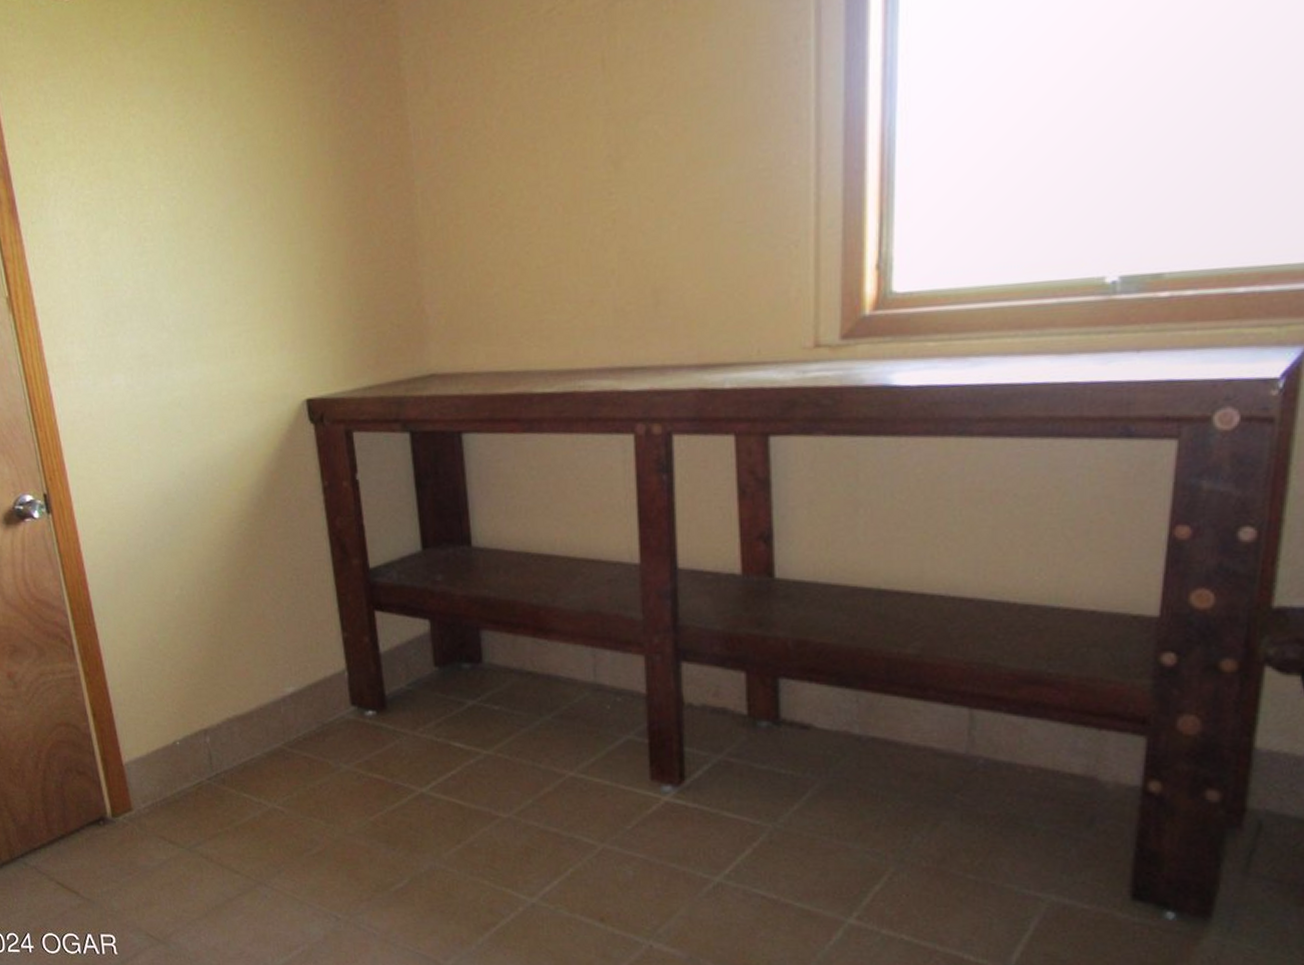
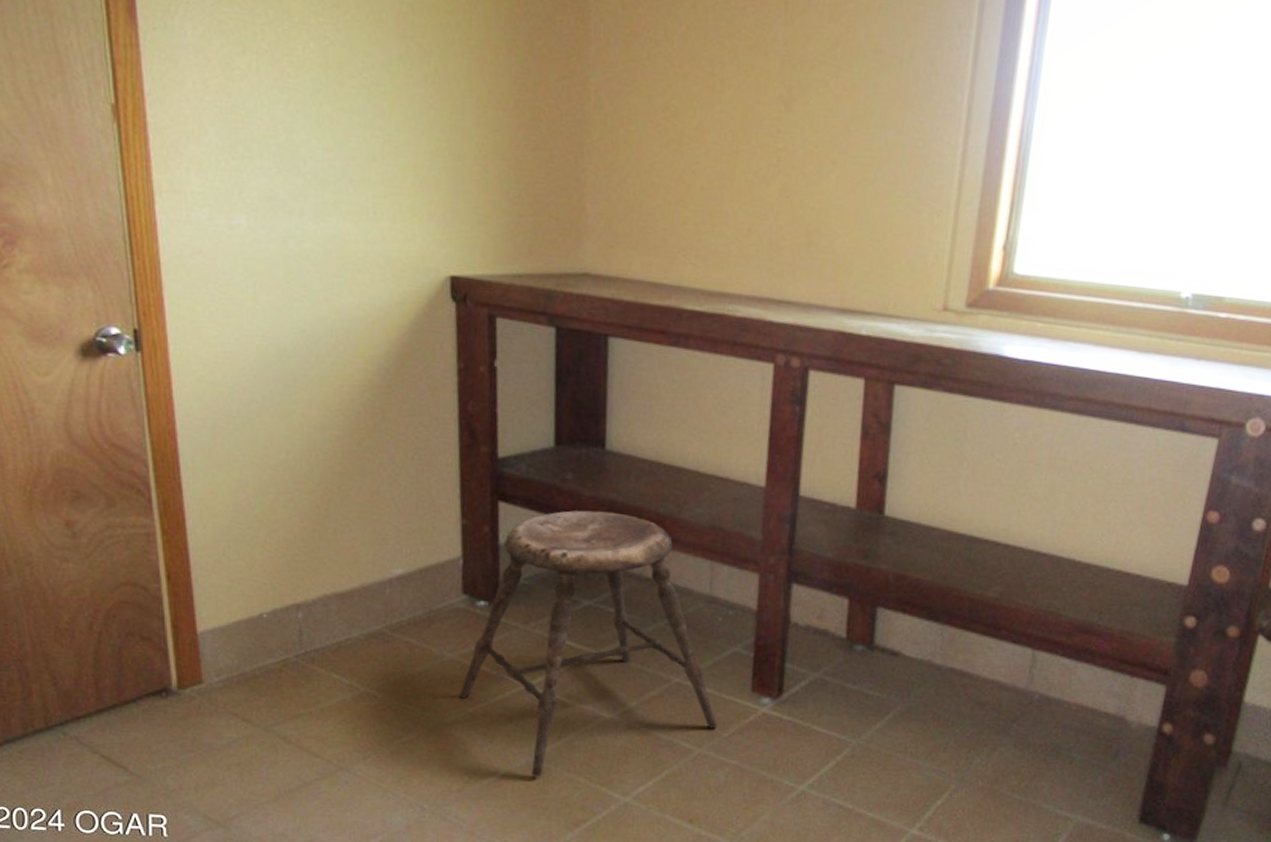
stool: none [359,609,619,882] -> present [459,510,718,777]

